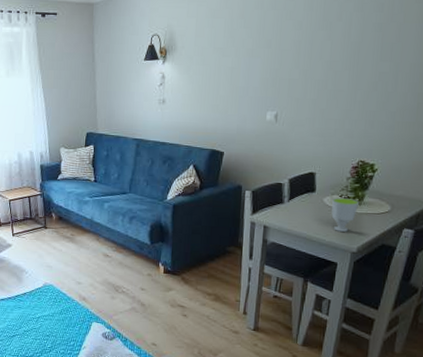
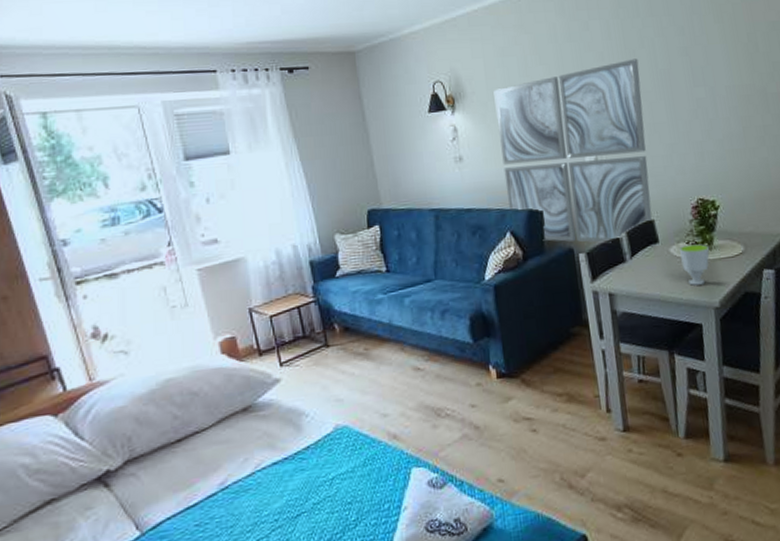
wall art: none [196,30,333,186] -> present [493,58,652,243]

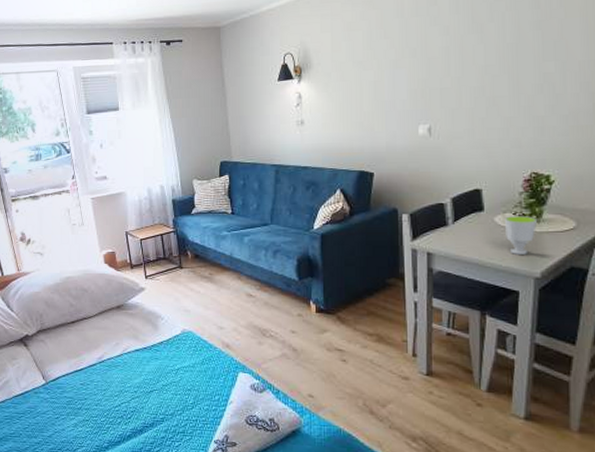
wall art: present [493,58,652,243] -> none [338,32,485,207]

